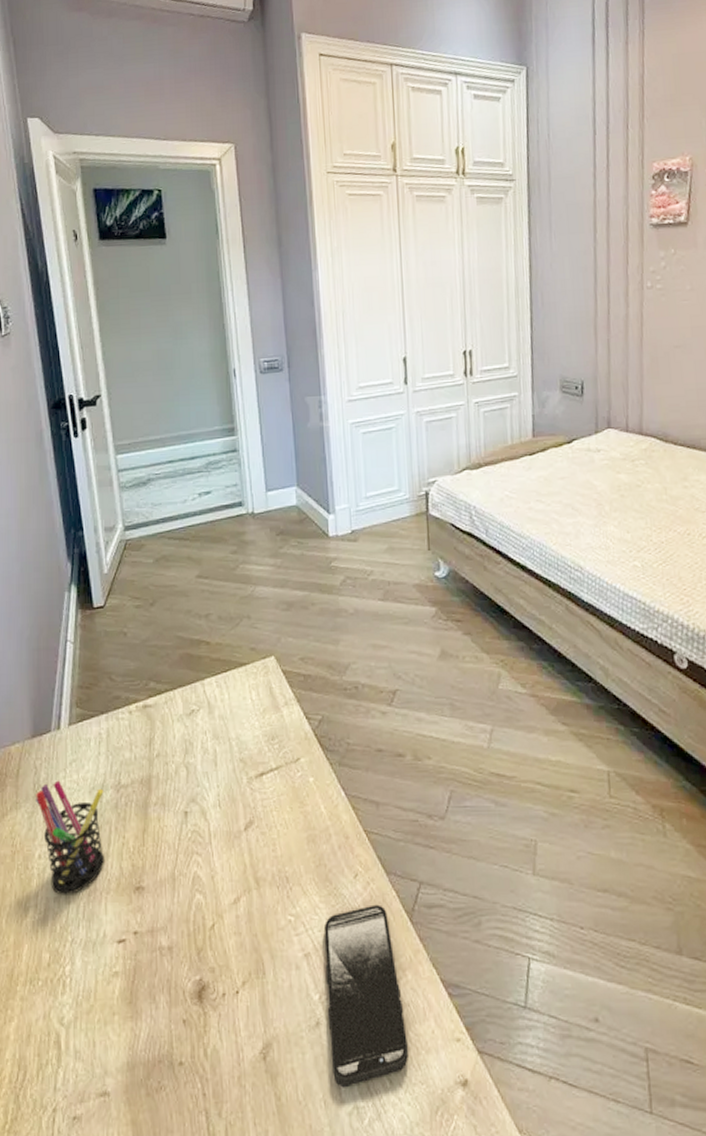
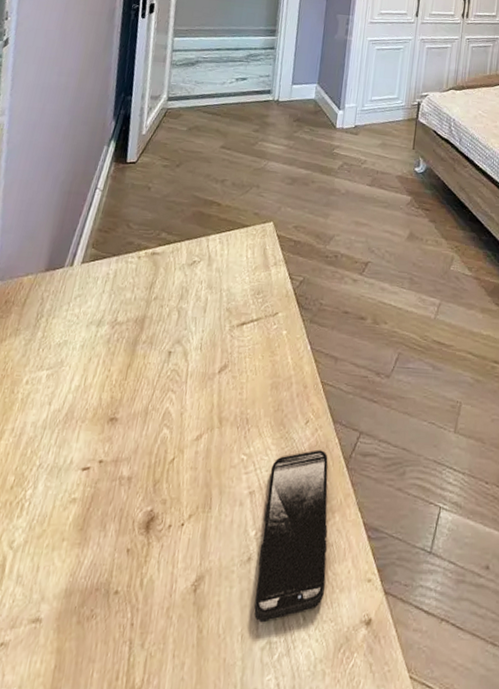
pen holder: present [36,780,104,895] -> none [31,312,100,421]

